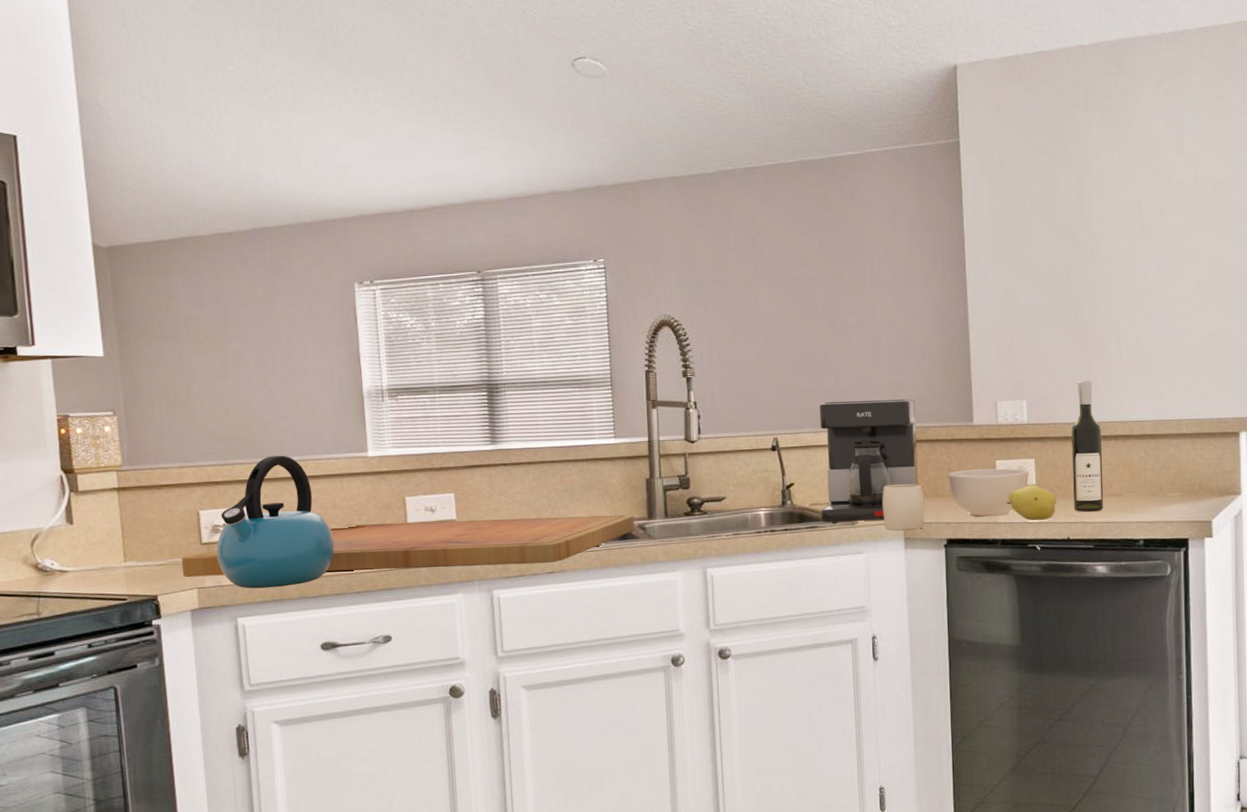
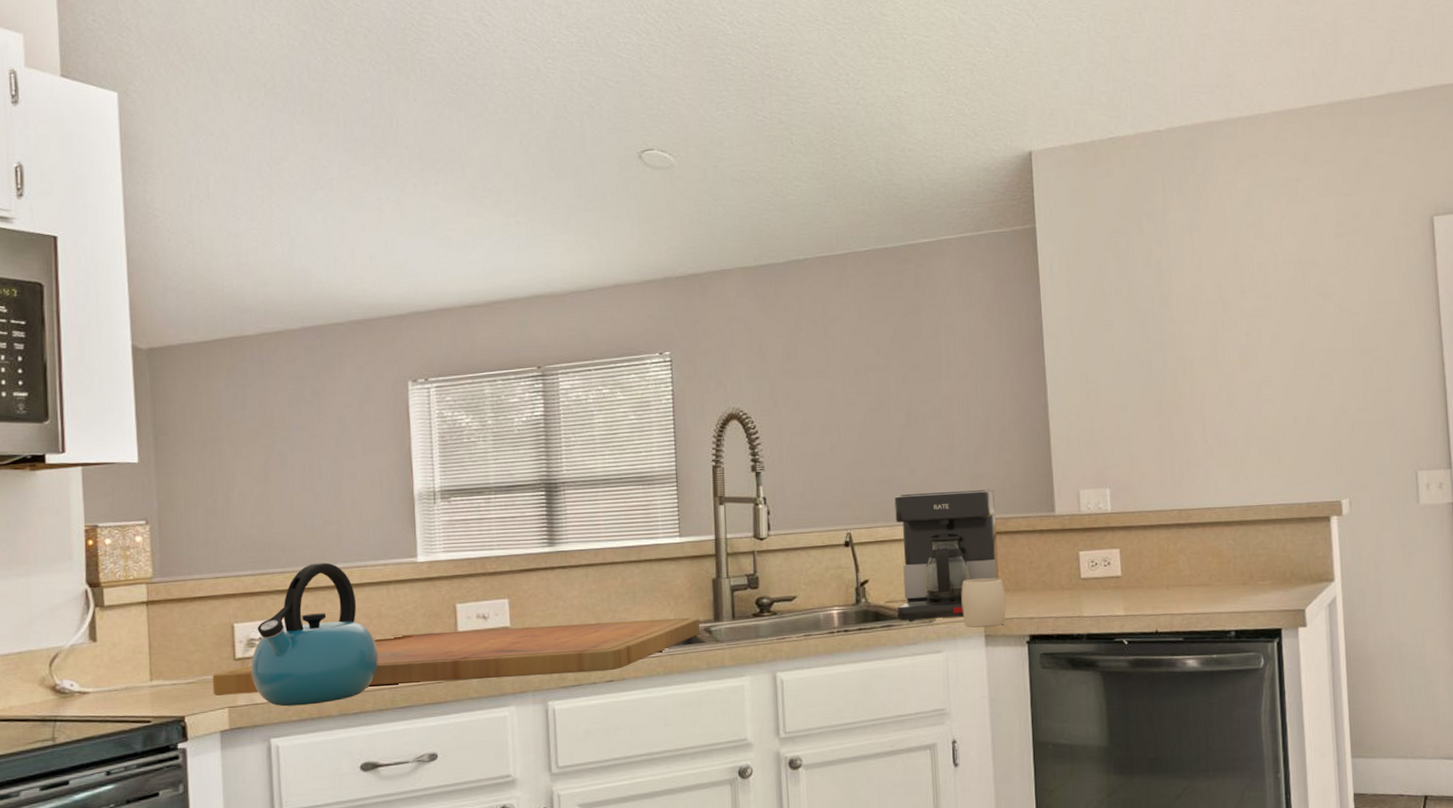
bowl: present [948,468,1030,517] -> none [1030,559,1115,611]
fruit: present [1006,485,1057,521] -> none [1091,576,1144,614]
bottle: present [1071,380,1104,513] -> none [1157,466,1193,604]

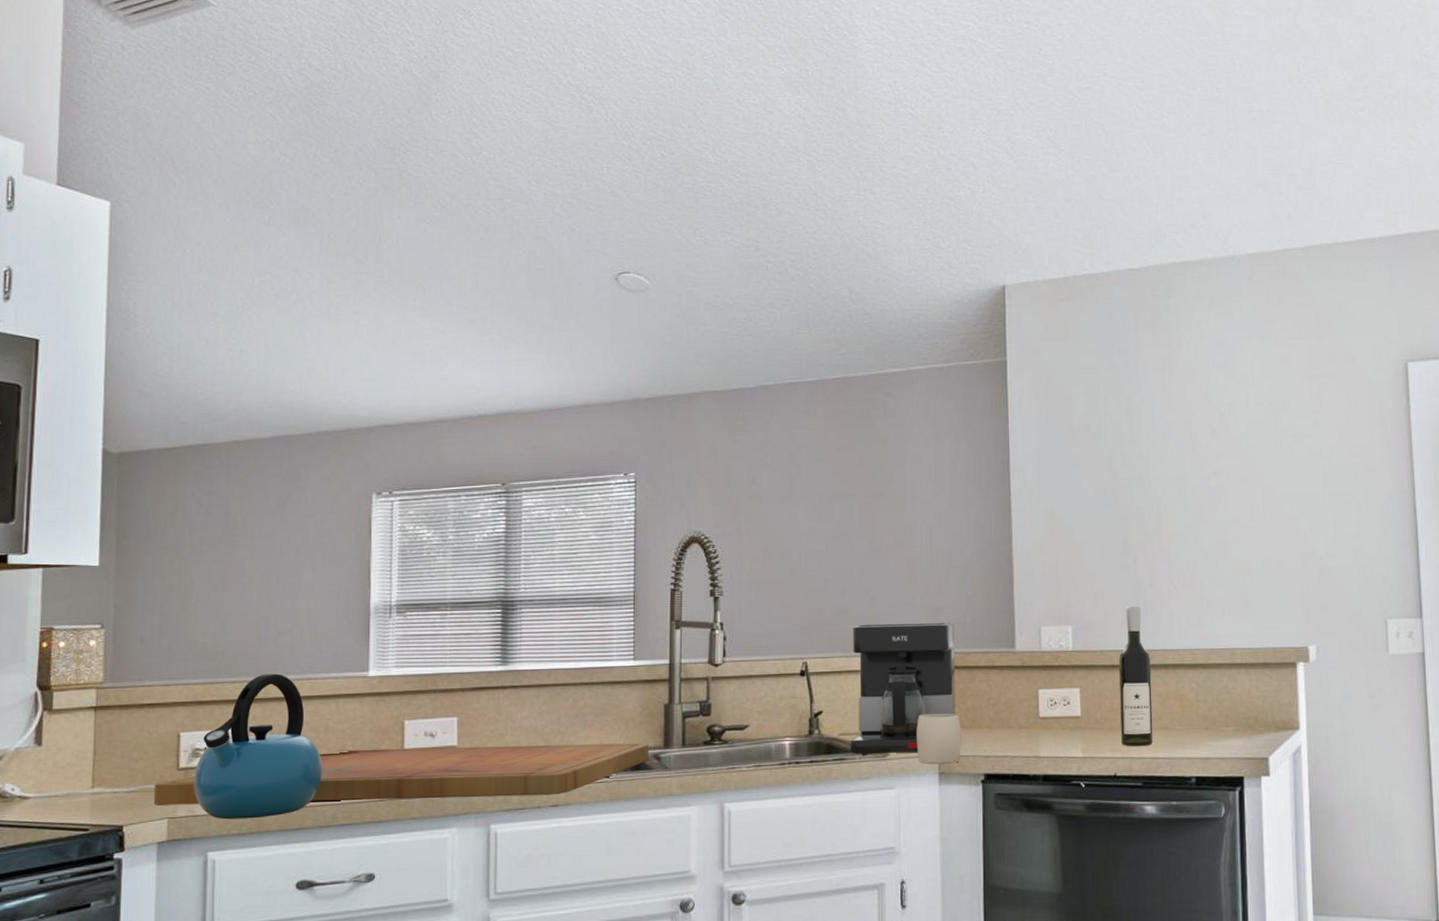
bottle: none [1157,466,1193,604] -> present [1119,605,1154,747]

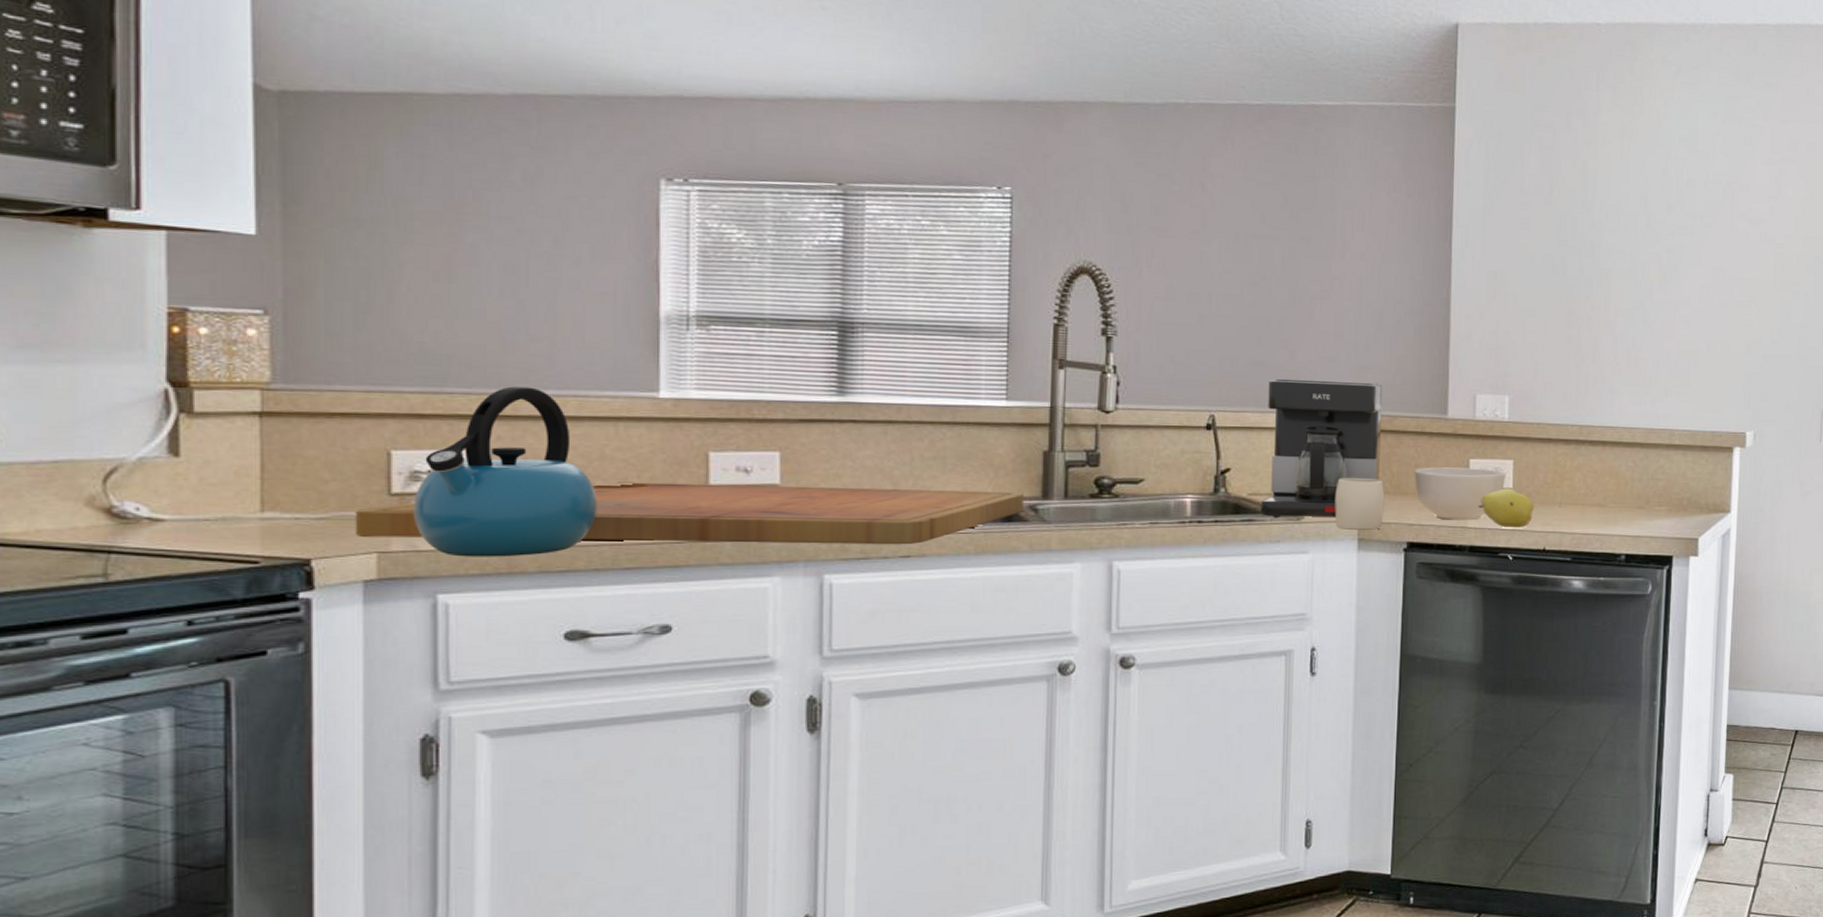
bowl: none [987,698,1074,750] -> present [1414,467,1507,521]
fruit: none [1049,716,1103,755] -> present [1478,488,1535,528]
bottle: present [1119,605,1154,747] -> none [1552,379,1589,522]

